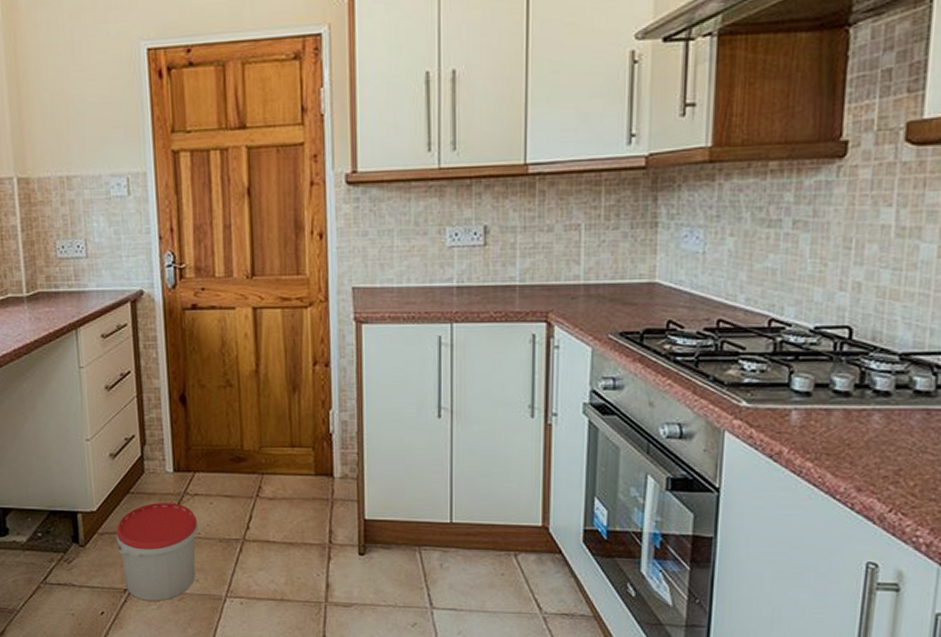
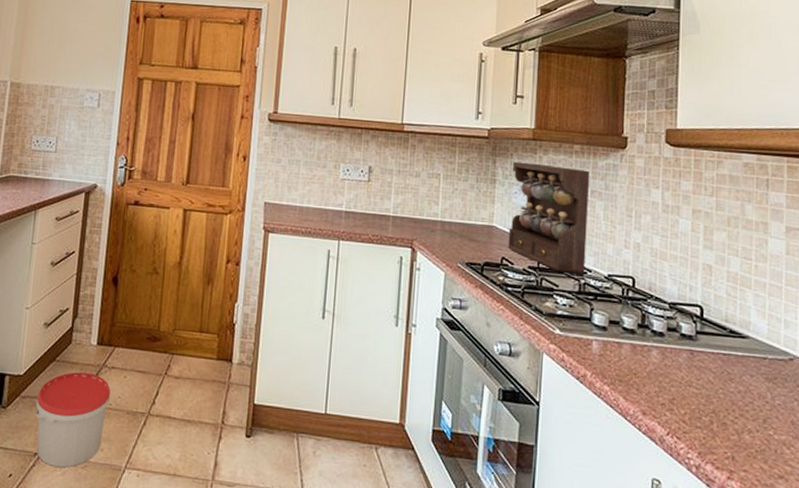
spice rack: none [676,193,791,331] -> present [508,161,589,274]

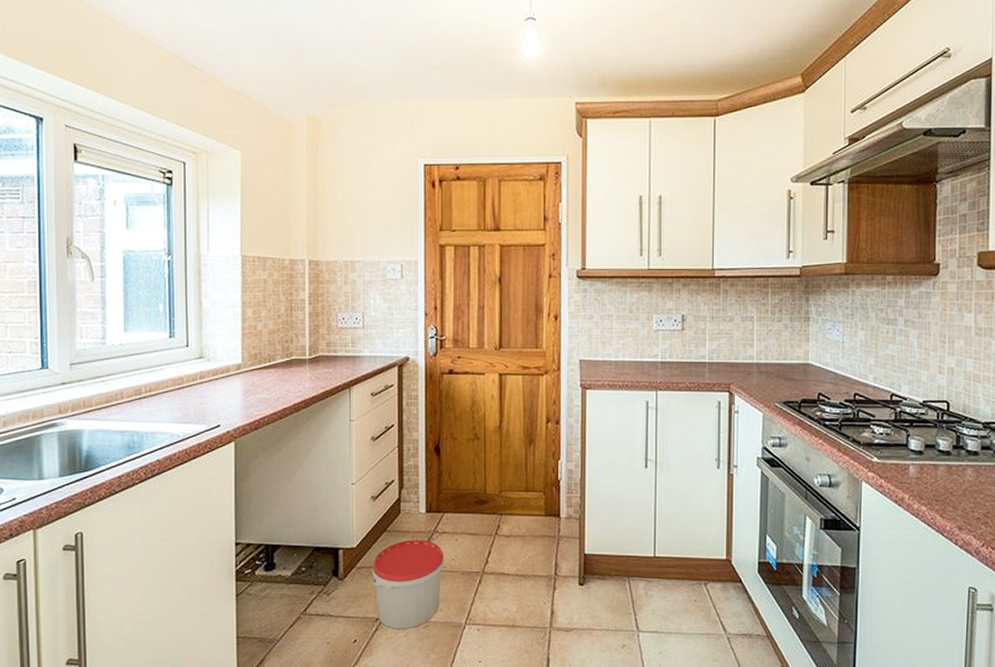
spice rack: present [508,161,589,274] -> none [824,298,902,403]

